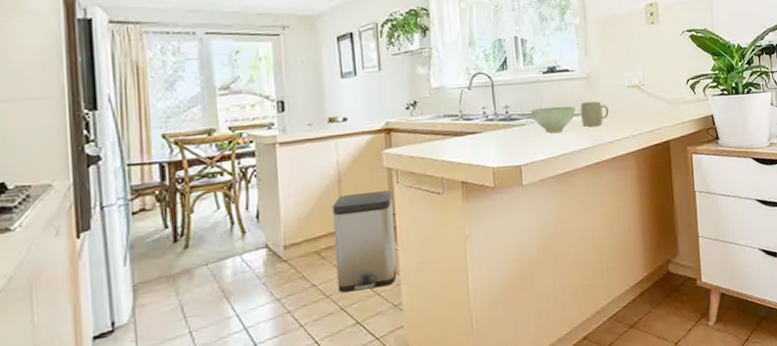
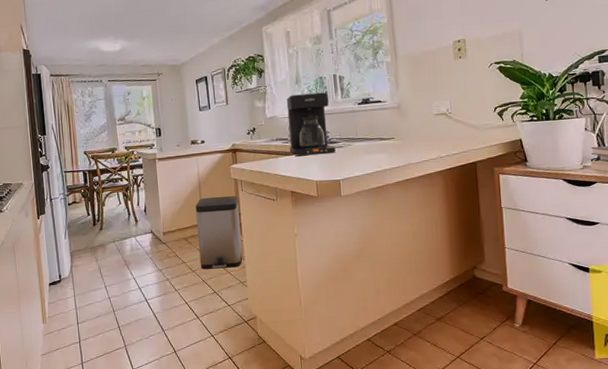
coffee maker: none [457,57,517,137] -> present [286,92,336,157]
bowl: present [530,106,576,133] -> none [347,131,387,154]
mug: present [580,101,609,127] -> none [391,127,418,149]

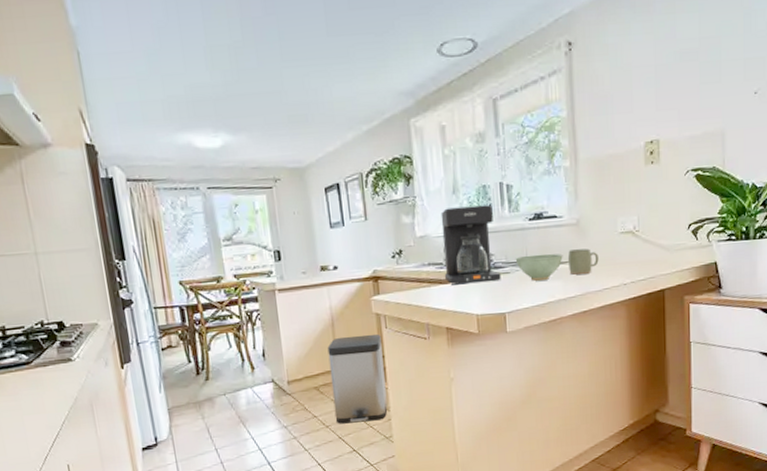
bowl: none [347,131,387,154] -> present [515,253,563,281]
mug: none [391,127,418,149] -> present [567,248,599,275]

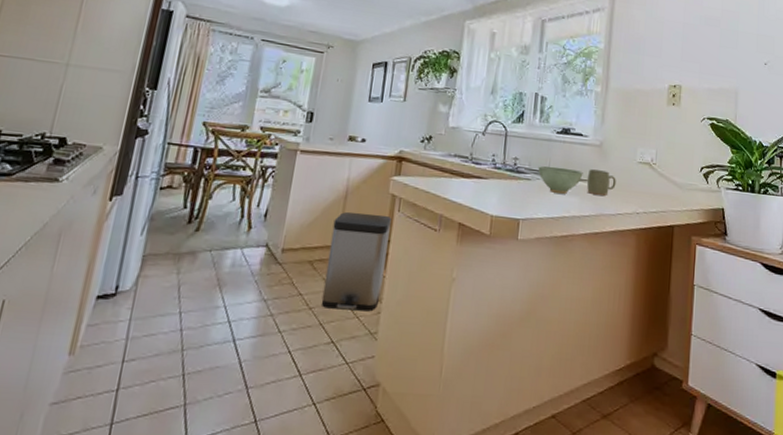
coffee maker: present [440,204,501,285] -> none [467,106,525,186]

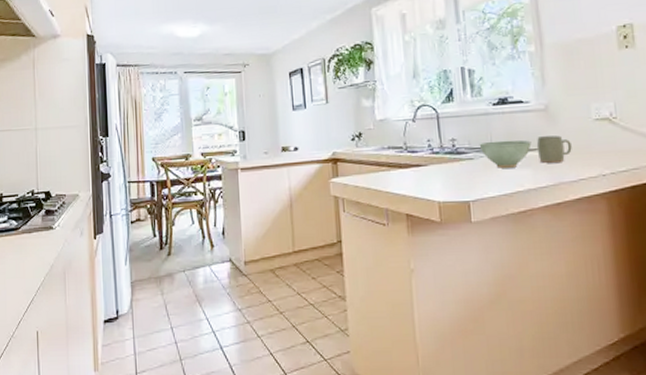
pedal bin: present [321,211,392,312] -> none [285,217,344,311]

